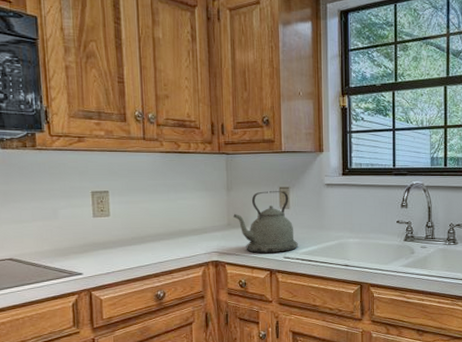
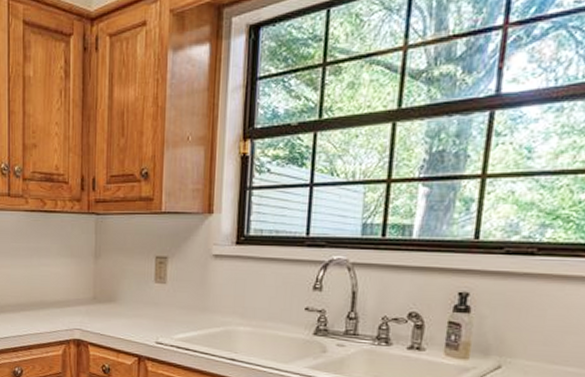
kettle: present [233,191,298,253] -> none [100,260,174,336]

